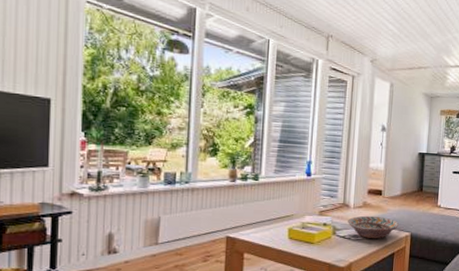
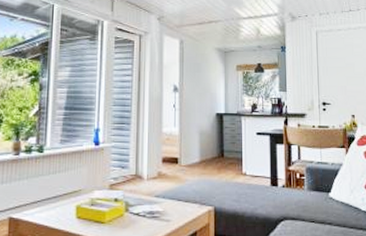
decorative bowl: present [348,215,400,239] -> none [141,188,200,216]

